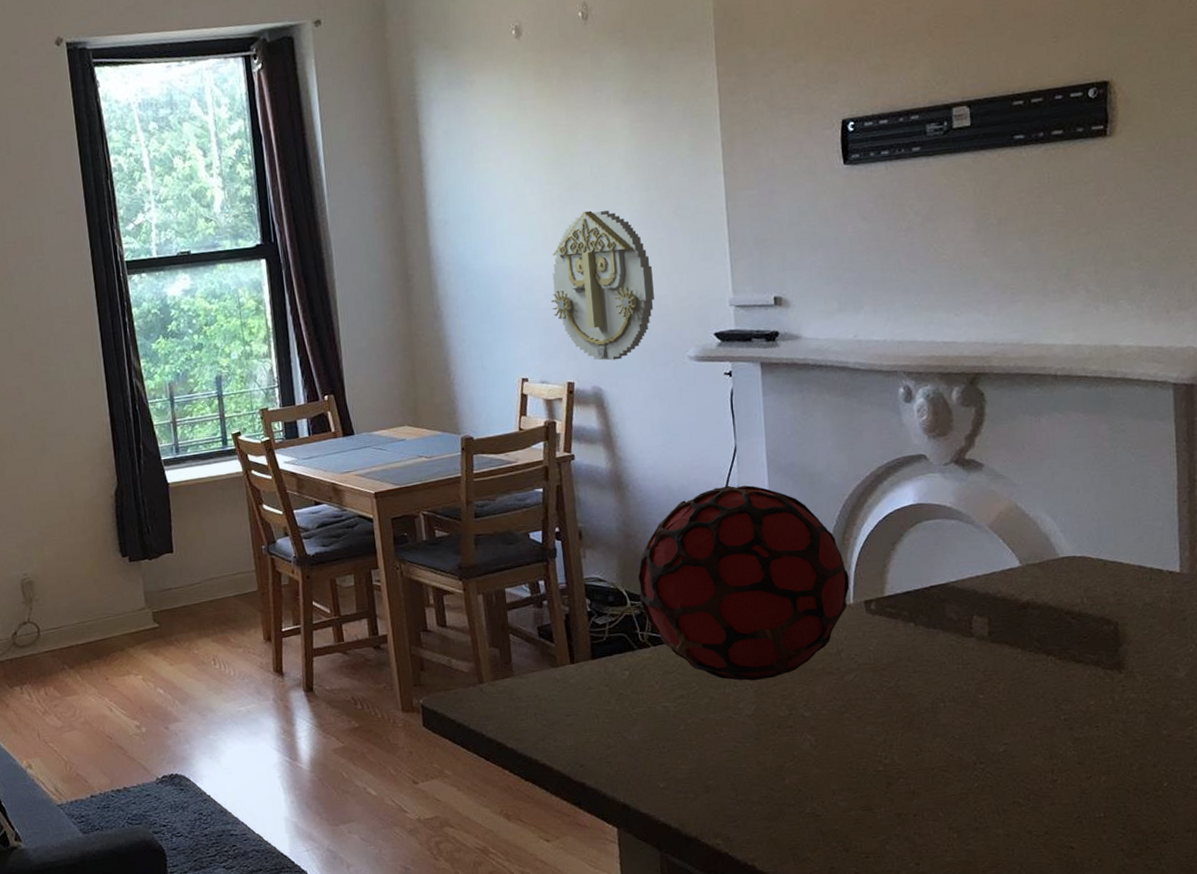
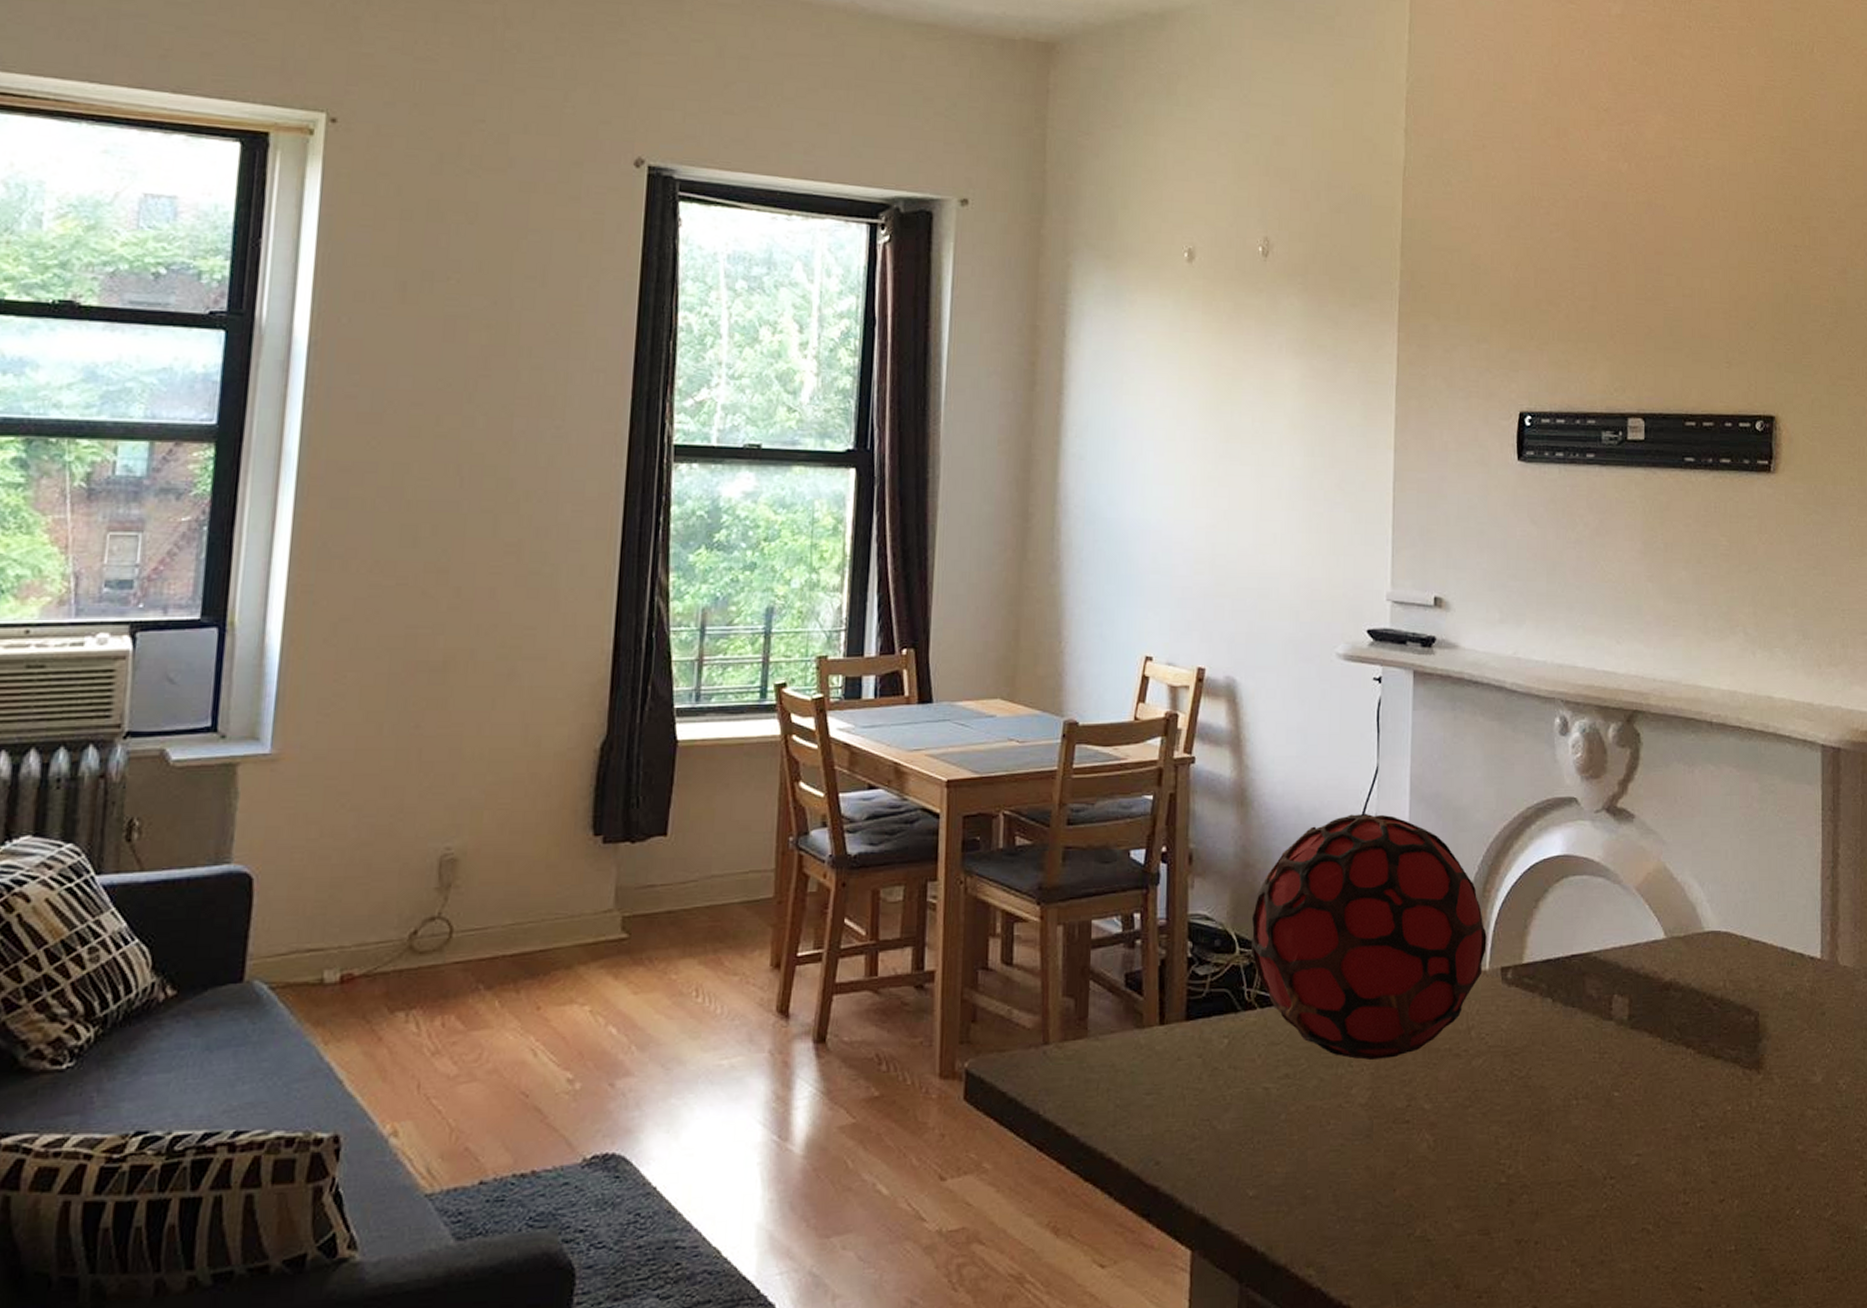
wall decoration: present [551,210,654,361] -> none [1190,468,1307,648]

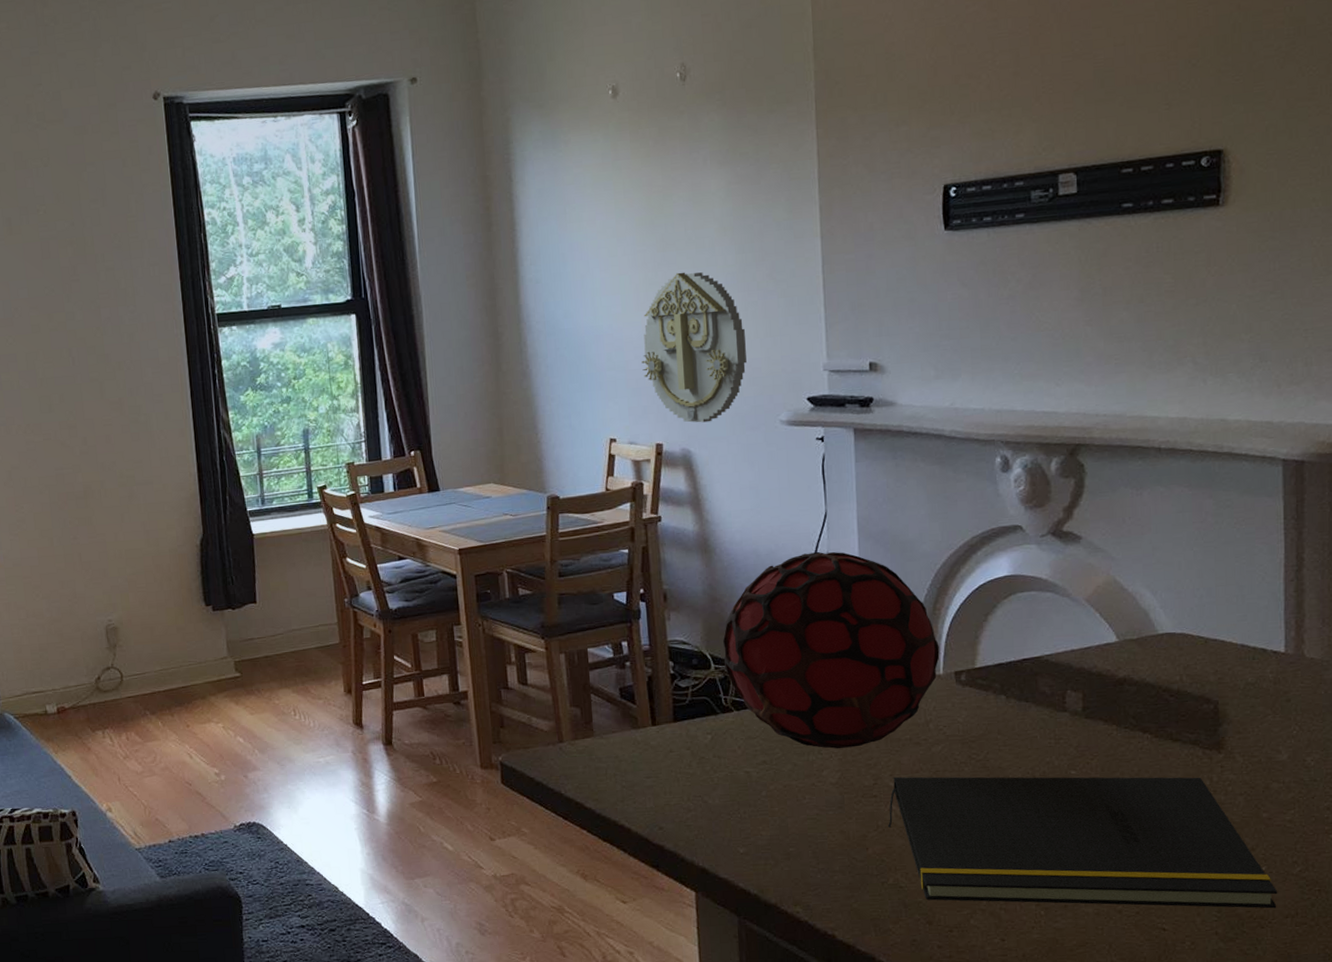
wall decoration: none [1190,468,1307,648] -> present [642,272,747,423]
notepad: none [1419,1097,1811,1261] -> present [888,776,1278,909]

